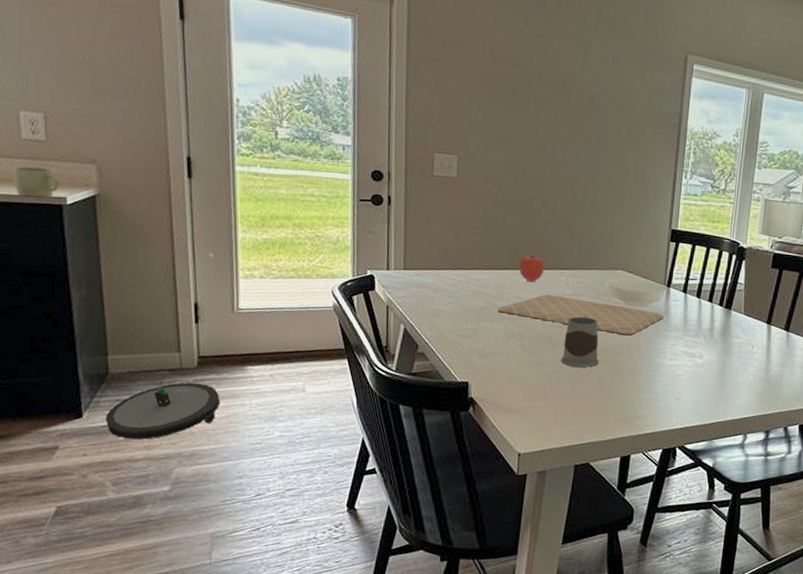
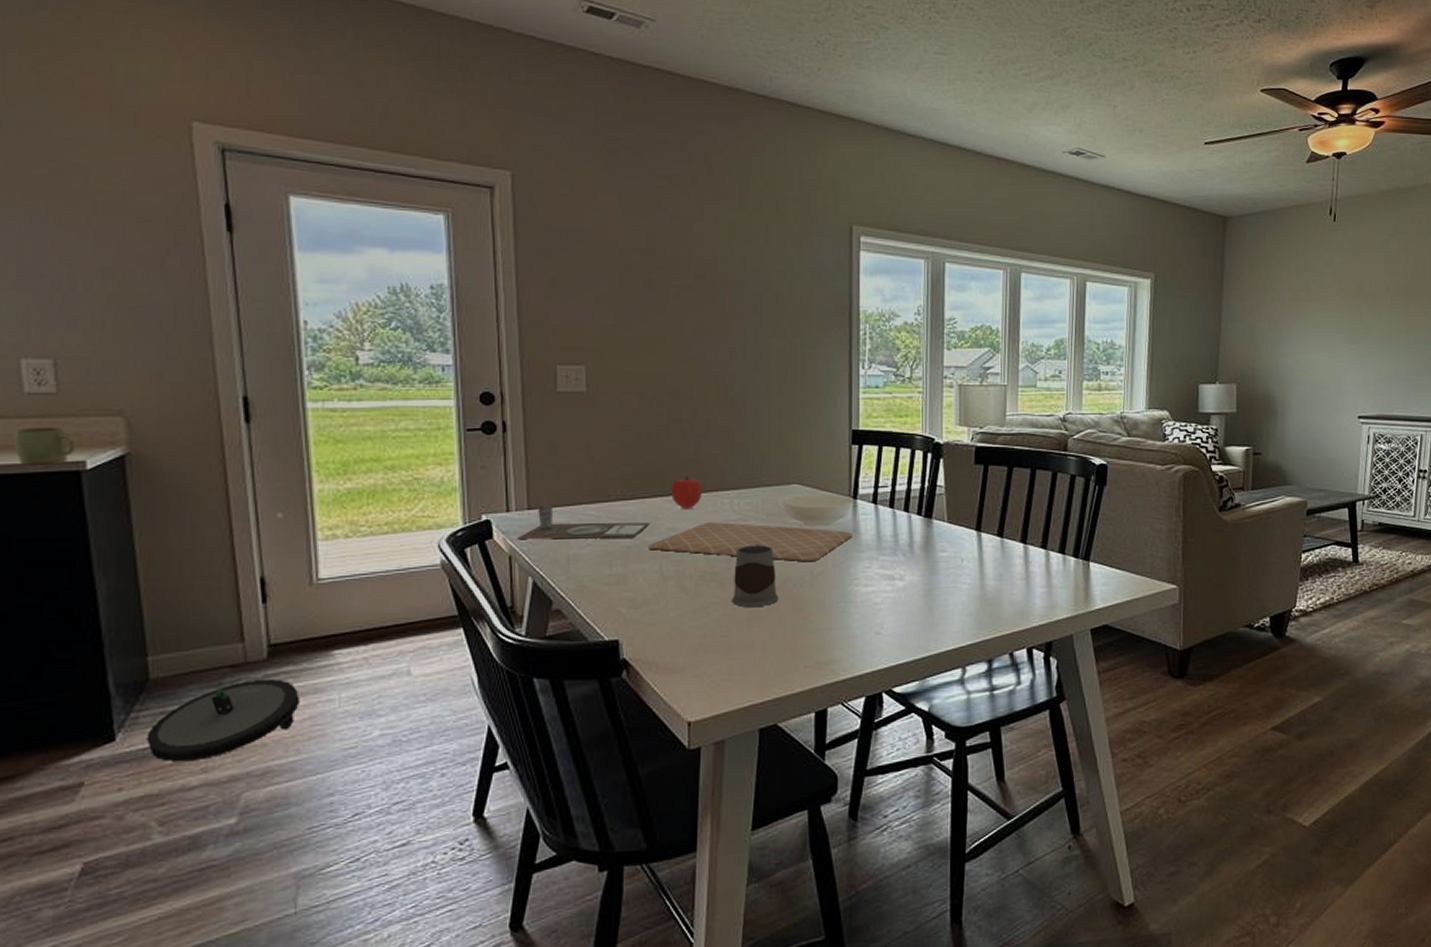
place setting: none [394,267,500,301] -> present [517,505,650,540]

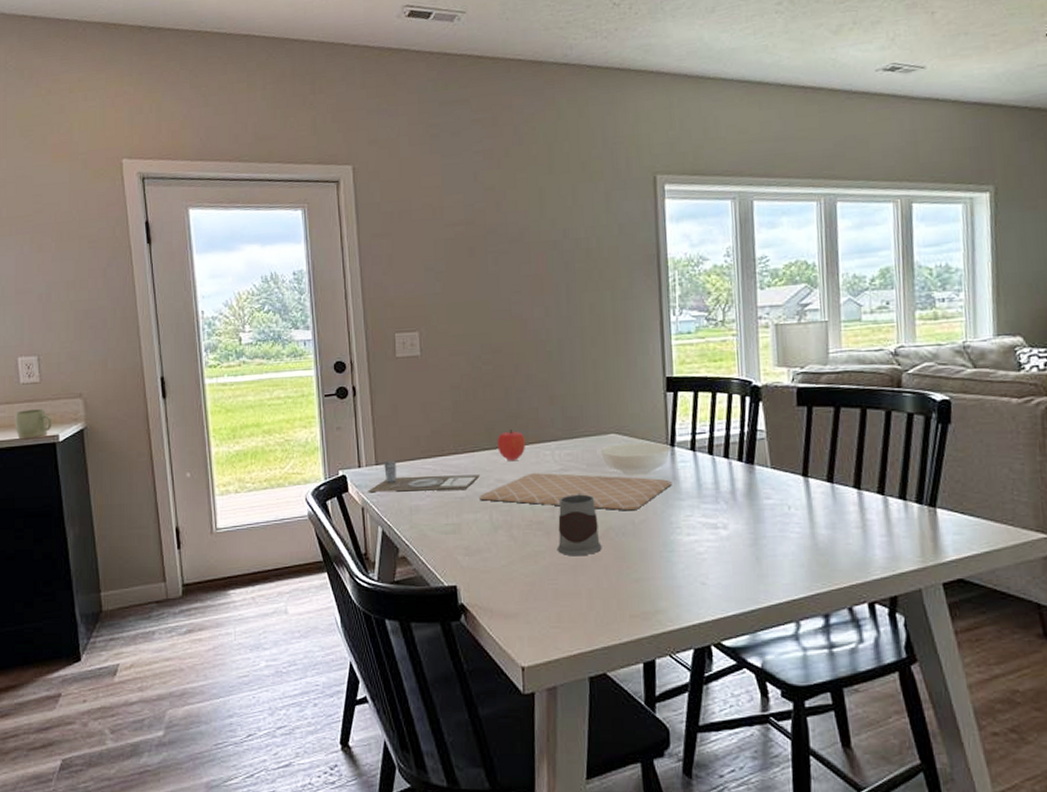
robot vacuum: present [147,678,300,763] -> none [101,613,206,681]

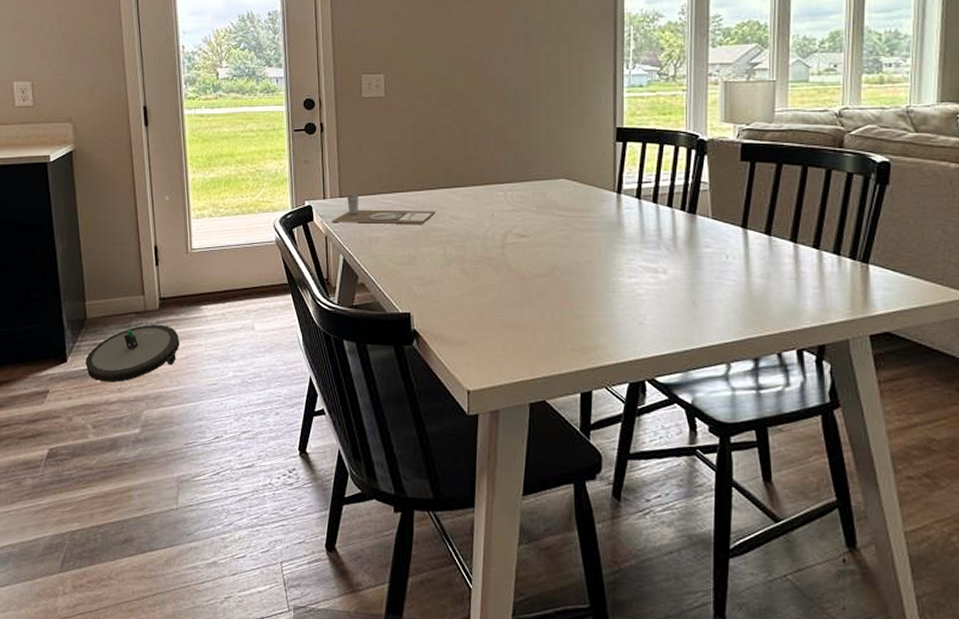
mug: present [15,409,52,440] -> none [10,131,44,158]
robot vacuum: none [101,613,206,681] -> present [85,324,180,383]
placemat: present [479,473,672,511] -> none [435,212,617,252]
fruit: present [497,429,526,462] -> none [454,170,481,200]
mug: present [557,493,602,556] -> none [505,233,547,292]
bowl: present [601,442,671,476] -> none [551,189,618,220]

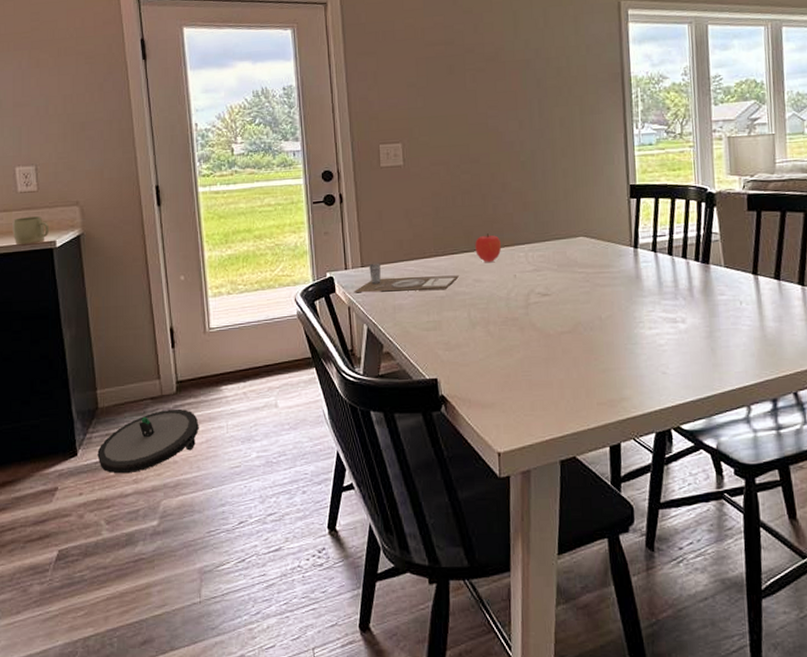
mug: none [10,131,44,158] -> present [12,216,49,246]
fruit: none [454,170,481,200] -> present [475,233,502,263]

